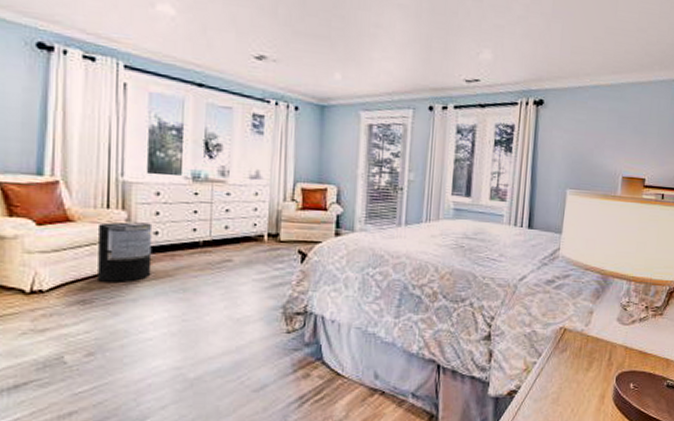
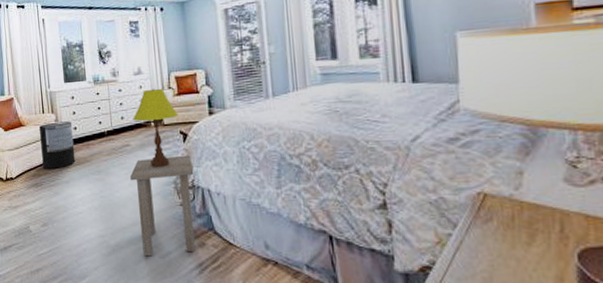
side table: none [227,277,309,391] -> present [130,155,195,257]
table lamp: none [241,198,299,289] -> present [133,88,178,167]

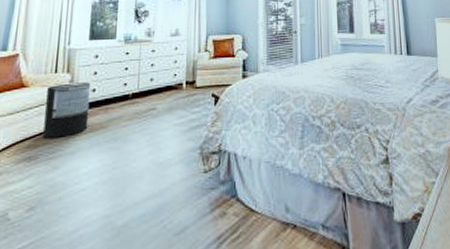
side table: present [130,155,195,257] -> none [152,118,222,236]
table lamp: present [133,88,178,167] -> none [163,50,212,132]

